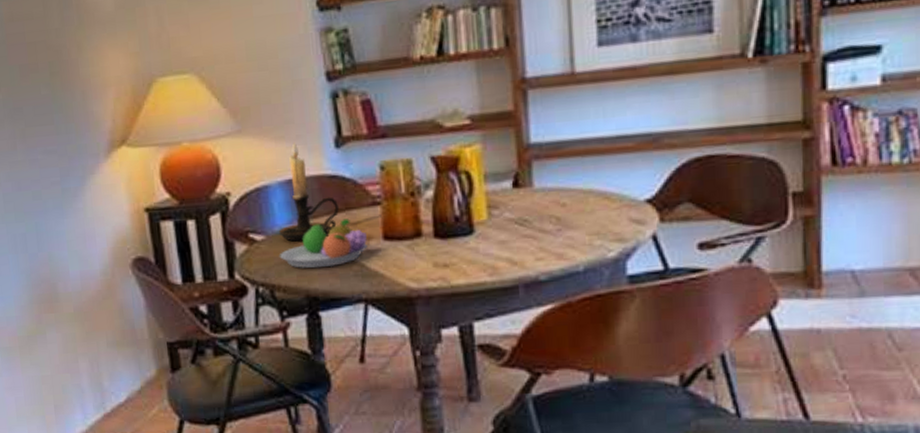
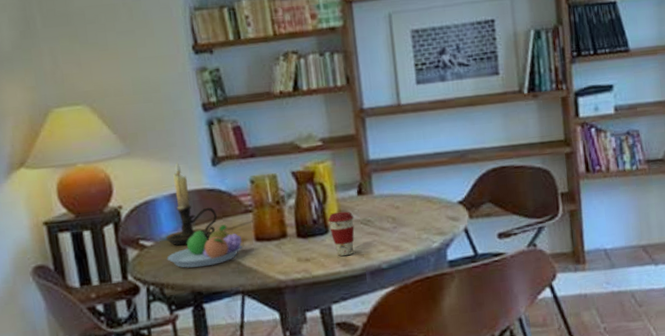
coffee cup: none [473,207,507,264] -> present [327,211,355,257]

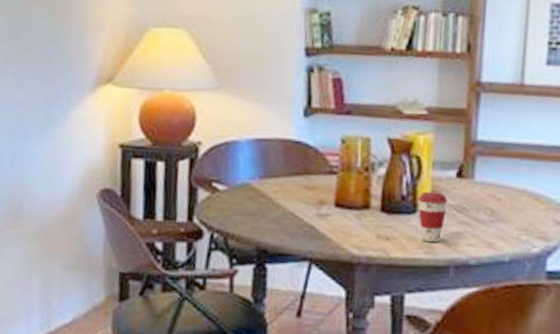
candle holder: present [166,162,218,246] -> none [241,105,299,197]
fruit bowl: present [166,224,242,268] -> none [237,182,321,225]

